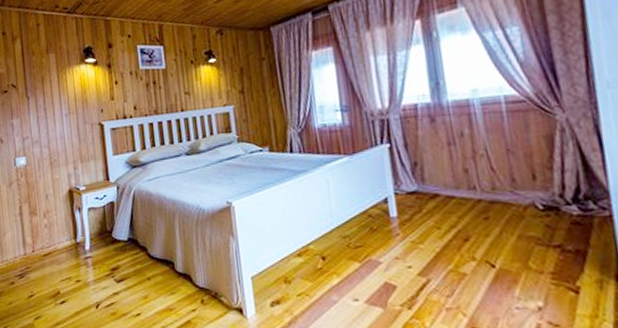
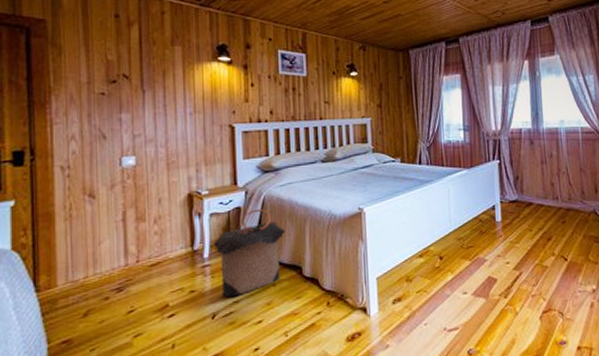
laundry hamper: none [92,203,156,289] -> present [213,208,285,298]

